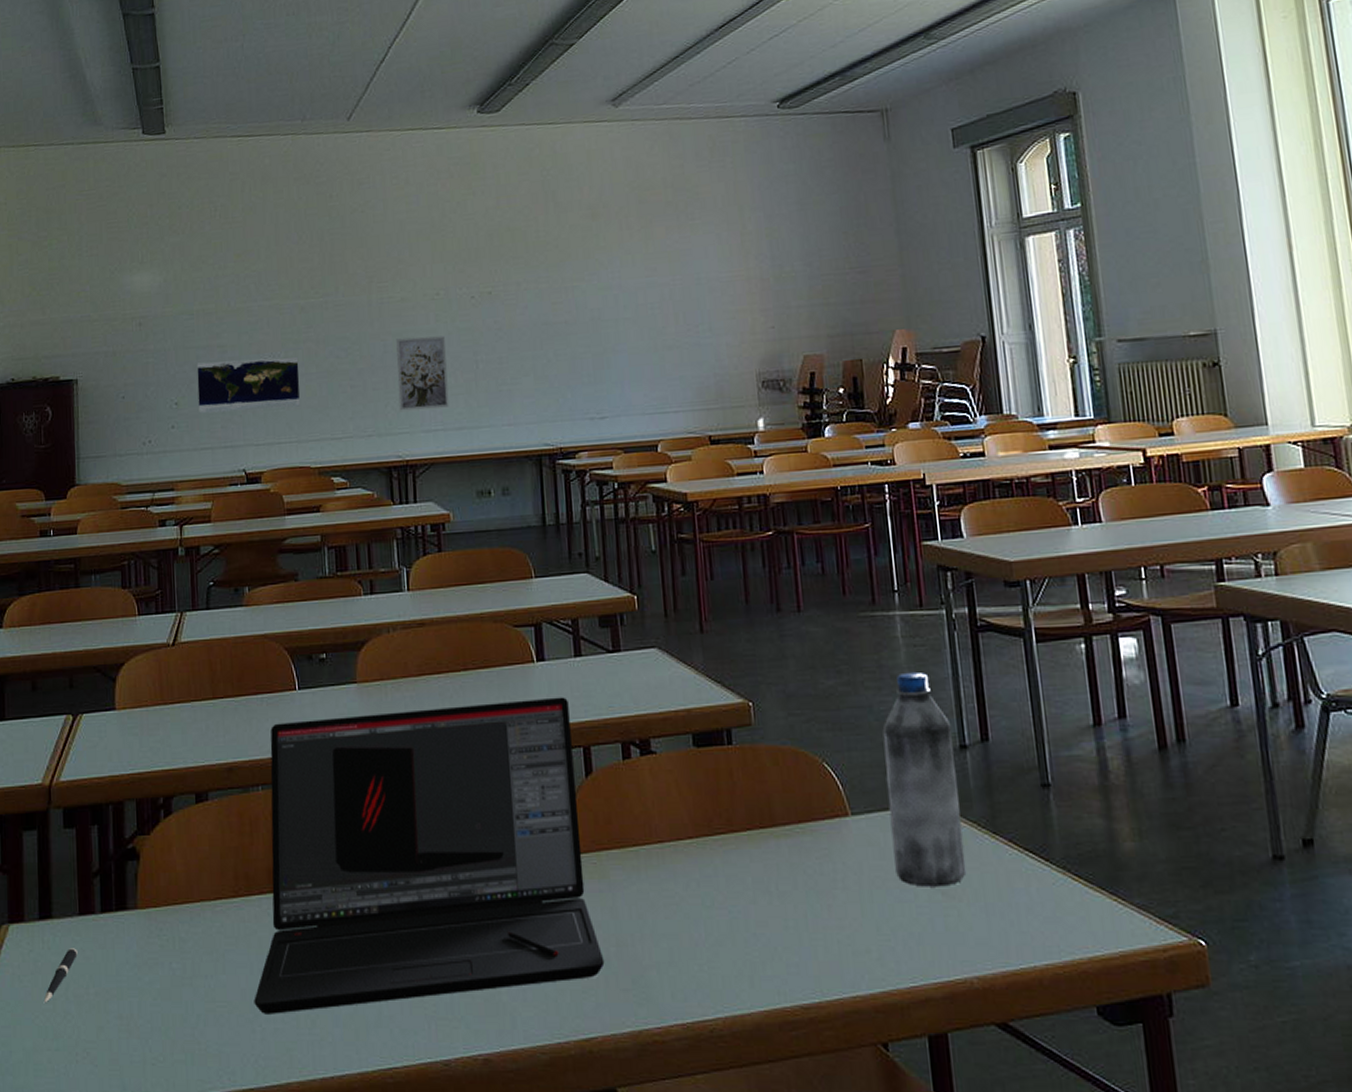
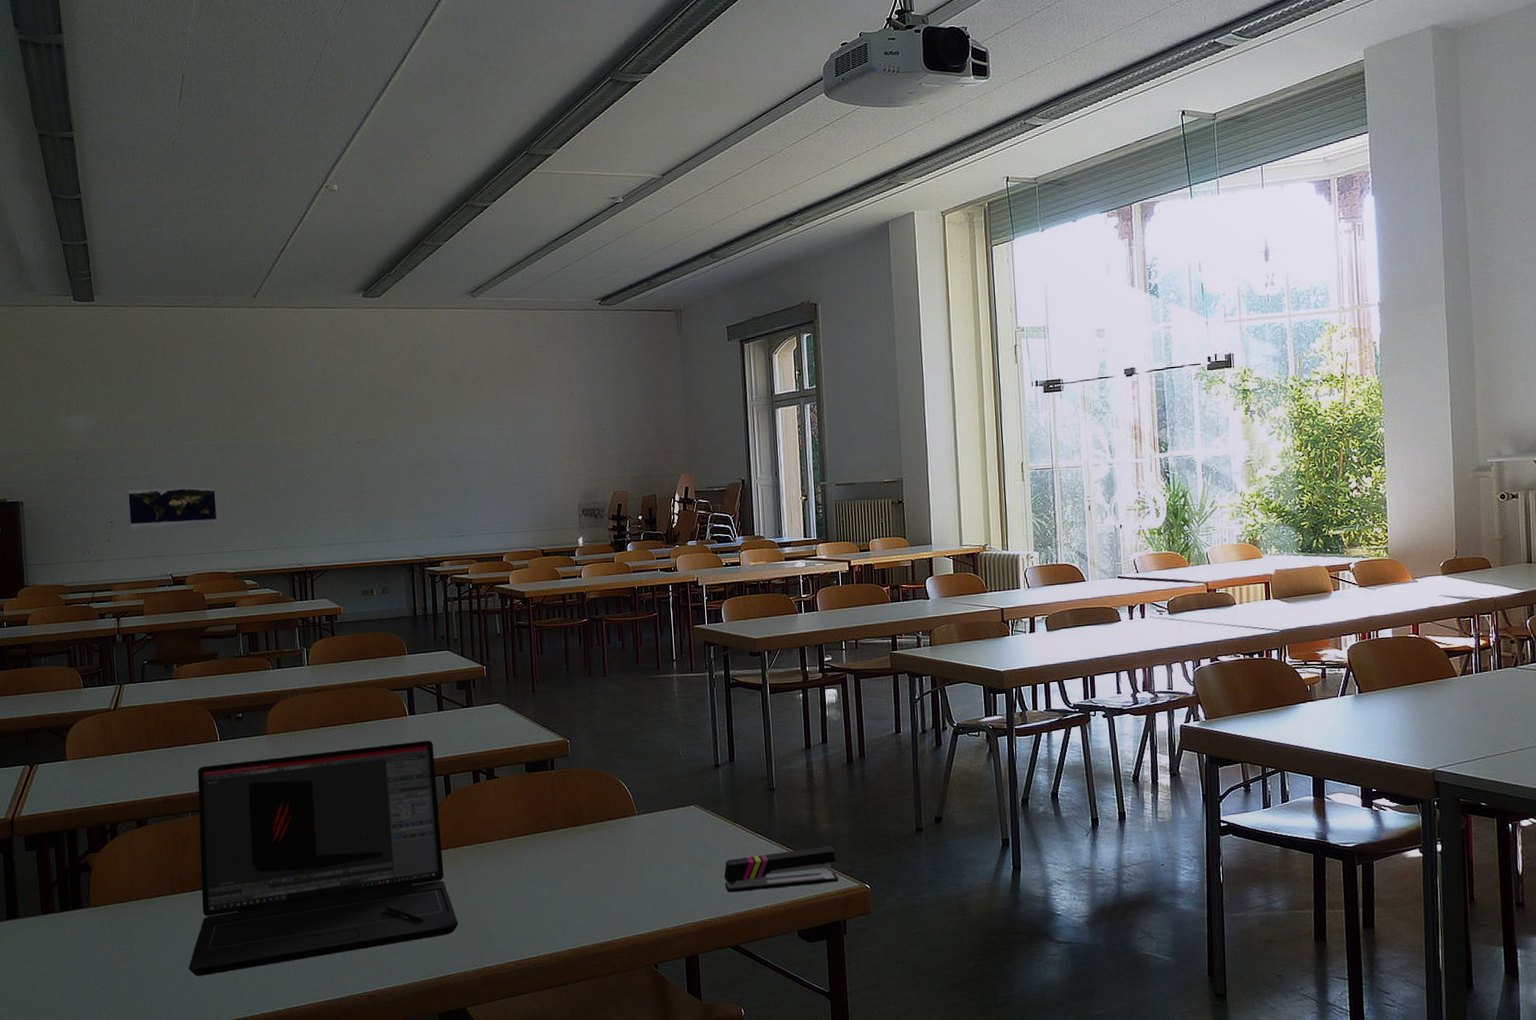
pen: present [44,948,78,1003] -> none [15,939,42,981]
wall art: present [396,335,449,411] -> none [296,472,340,530]
water bottle: present [882,671,967,887] -> none [661,715,716,861]
stapler: none [980,875,1157,940] -> present [723,845,839,893]

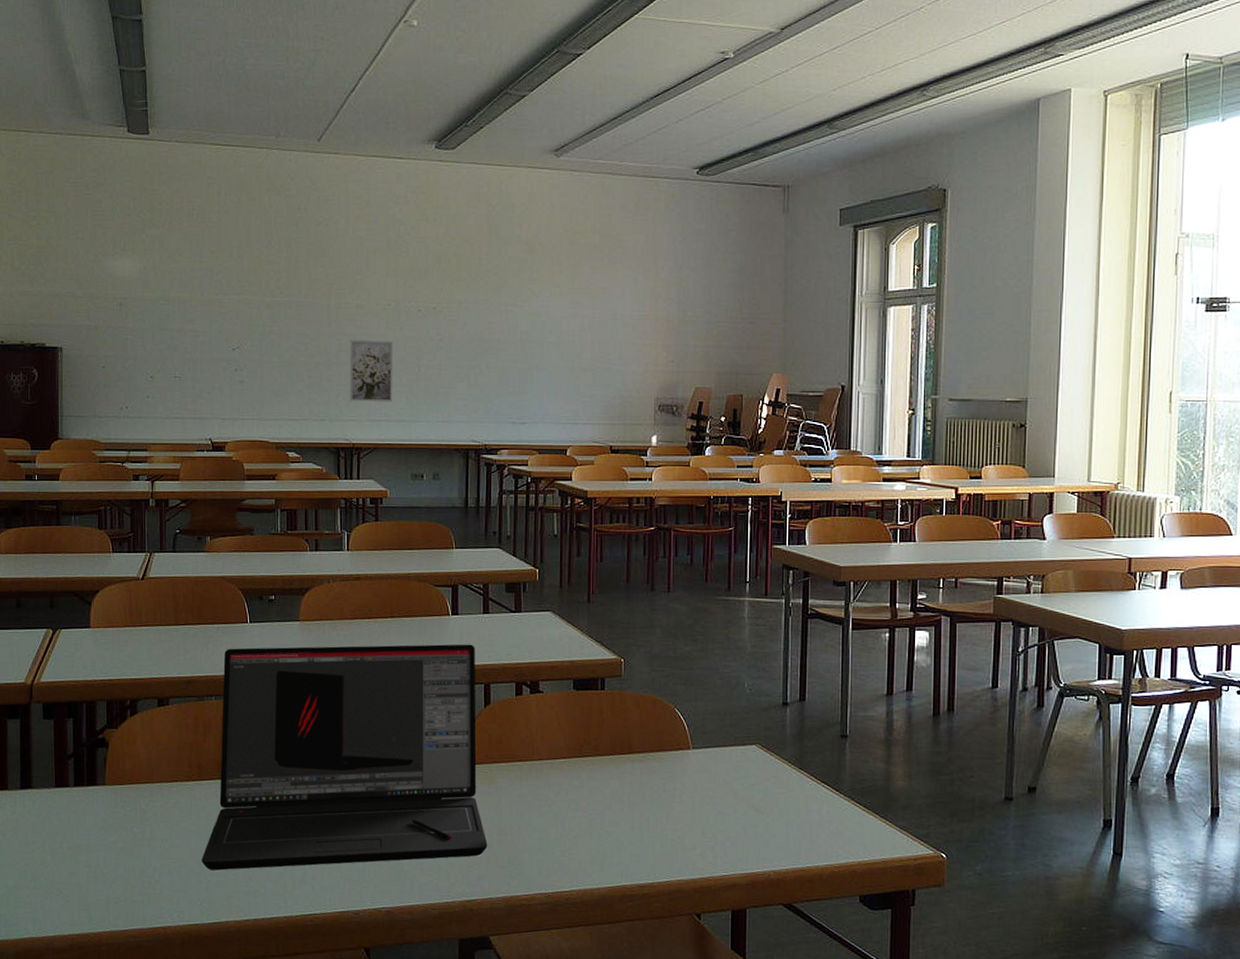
map: present [128,486,217,531] -> none [171,343,263,390]
wall art: none [296,472,340,530] -> present [349,340,394,402]
stapler: present [723,845,839,893] -> none [782,805,911,847]

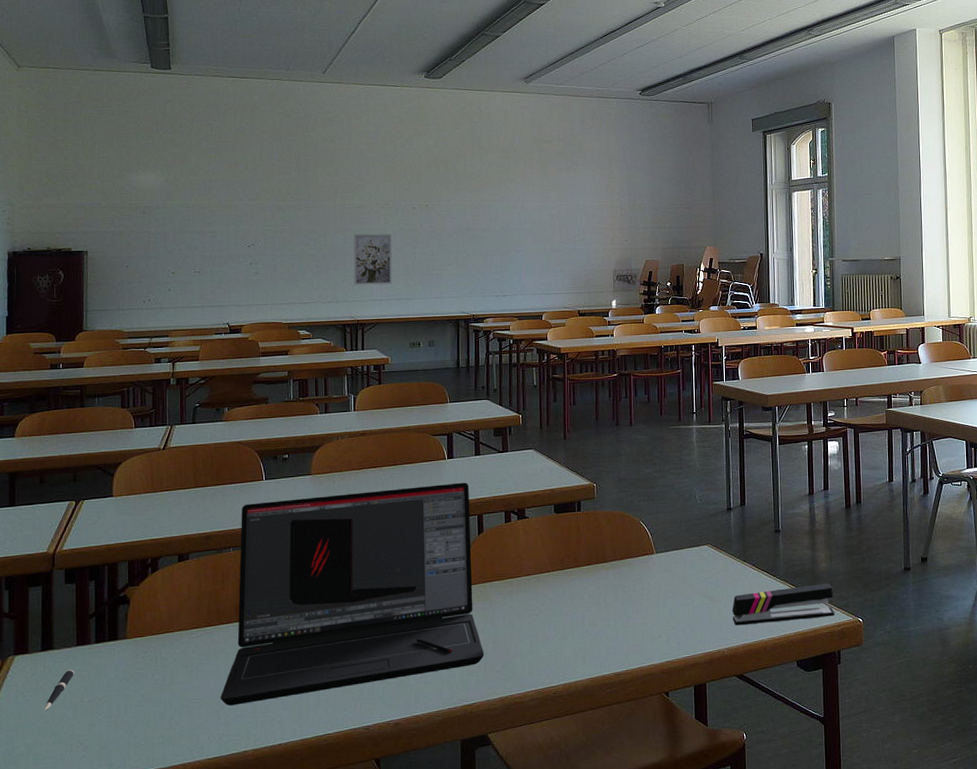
pen: none [24,812,53,853] -> present [45,670,74,711]
stapler: none [782,805,911,847] -> present [732,582,835,626]

